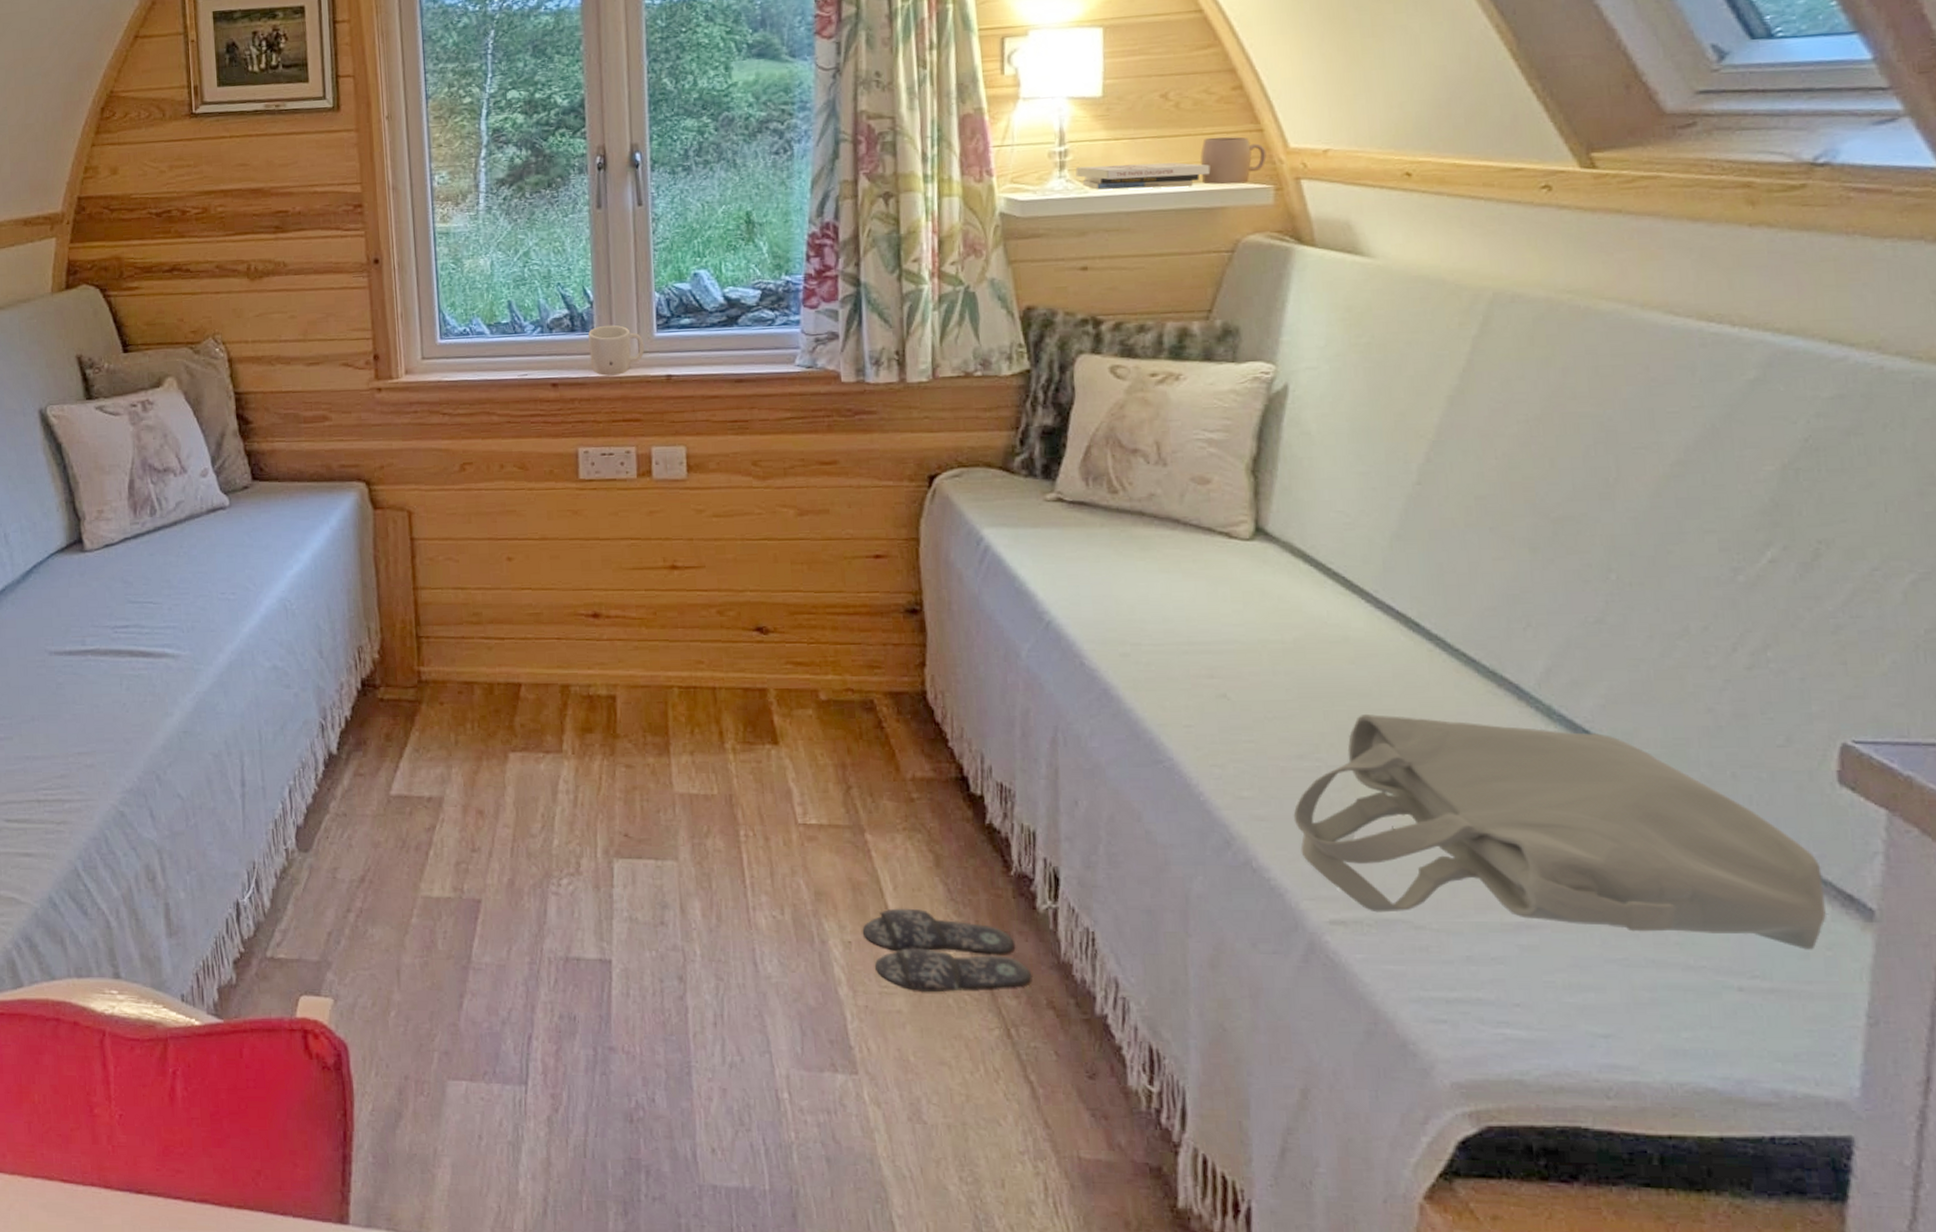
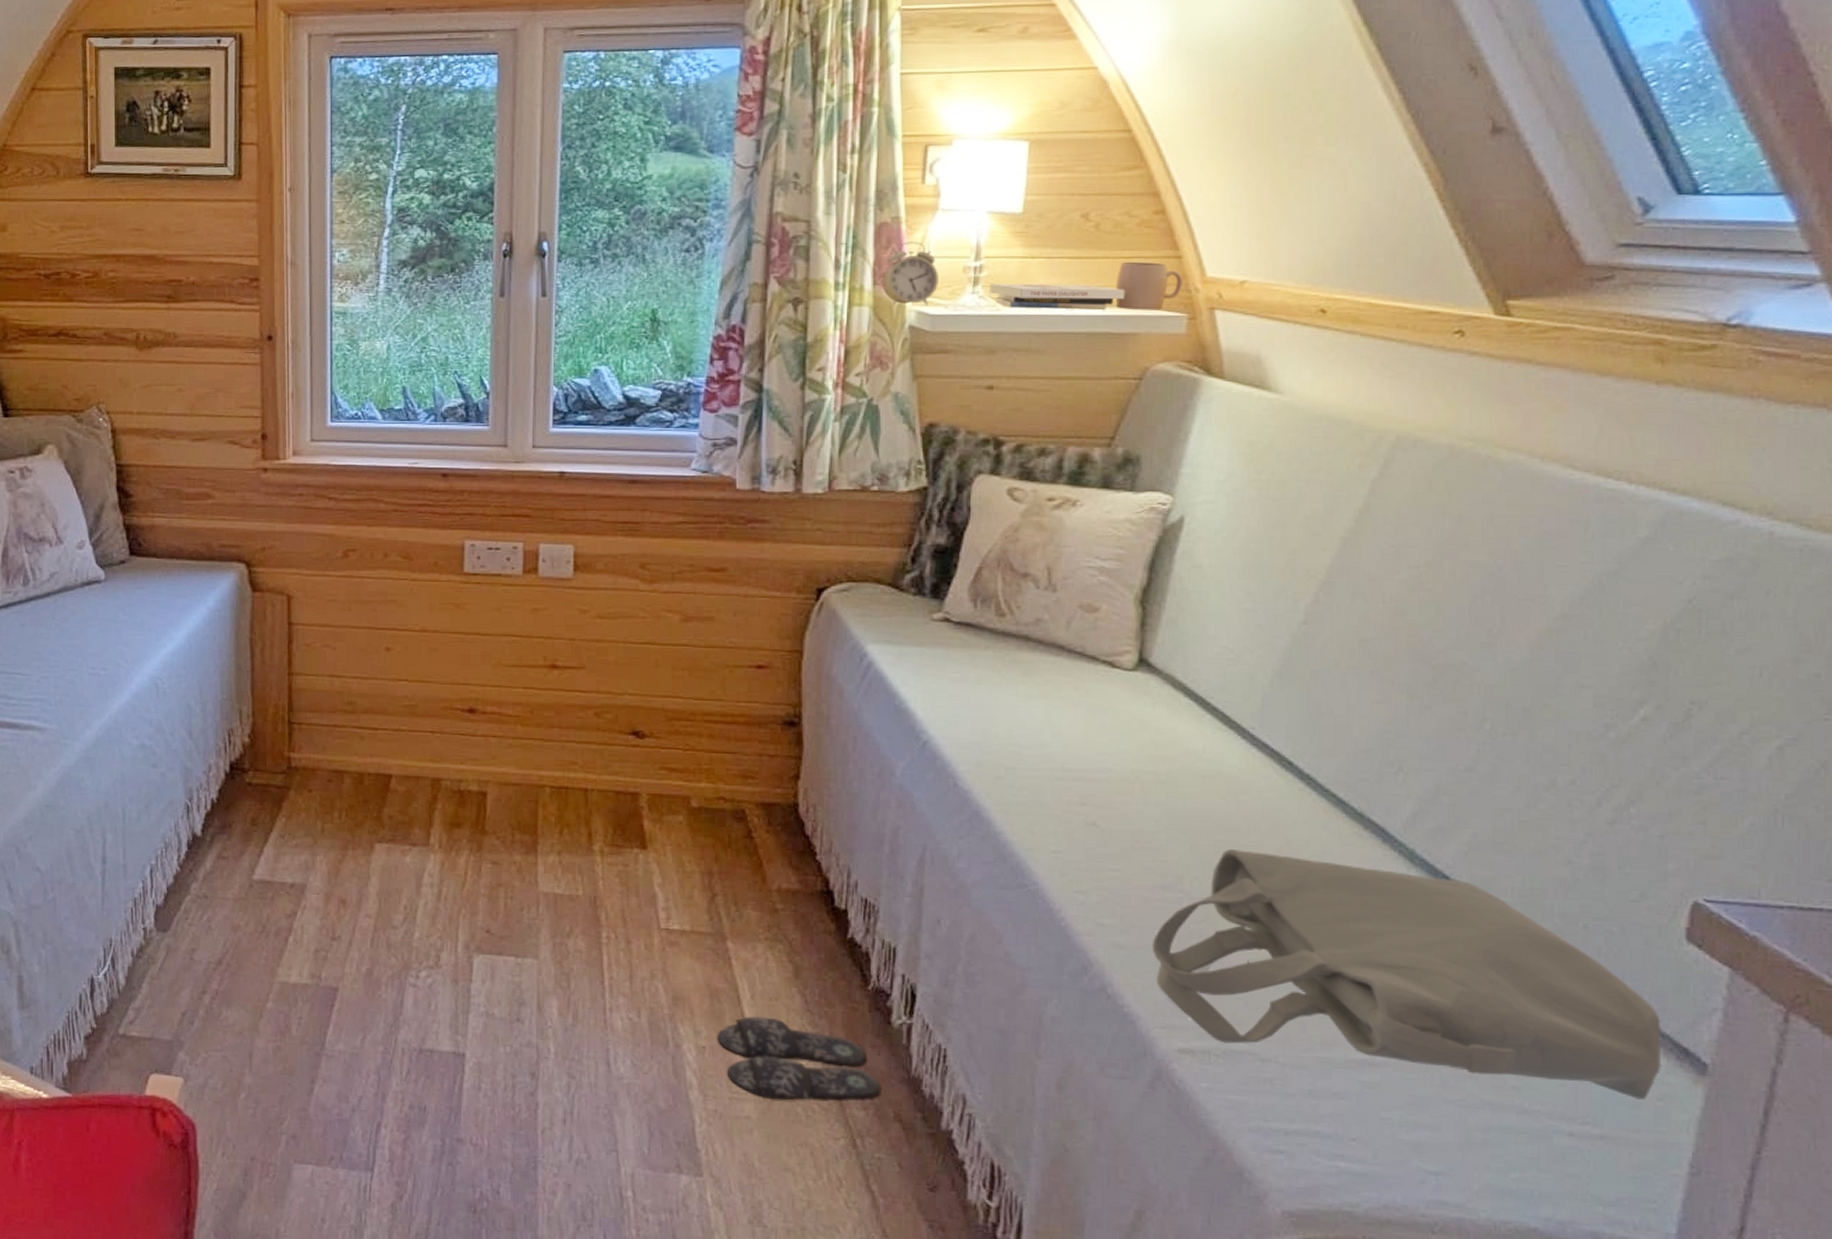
mug: present [588,324,645,376] -> none [483,417,539,469]
alarm clock: none [969,131,1026,194] -> present [882,242,940,306]

